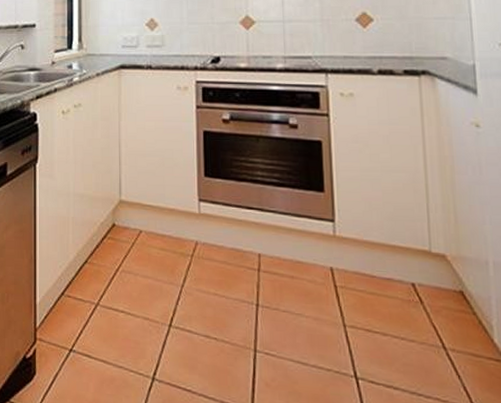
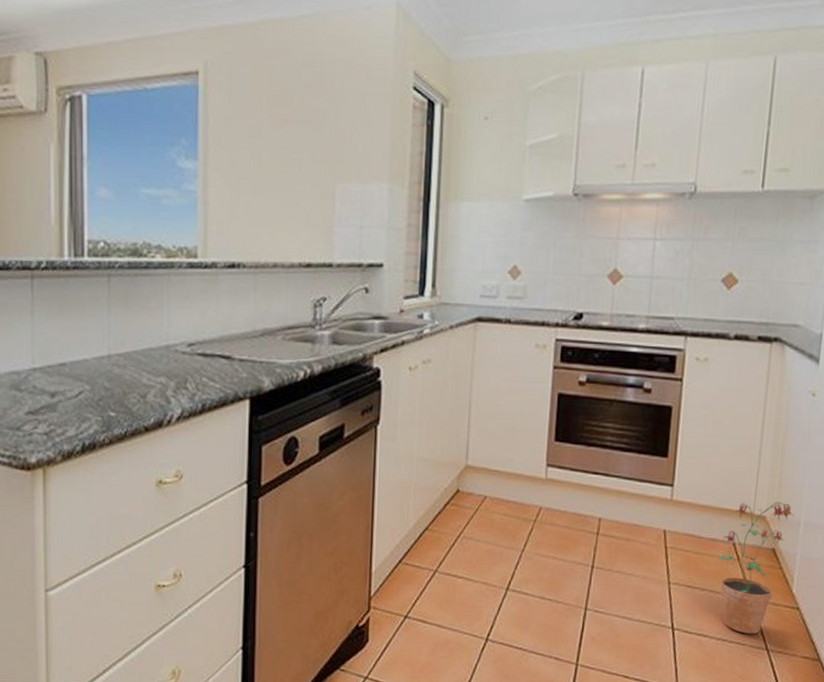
potted plant: none [397,239,479,390] -> present [718,501,794,634]

